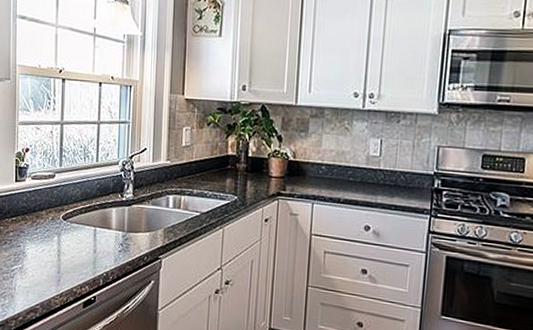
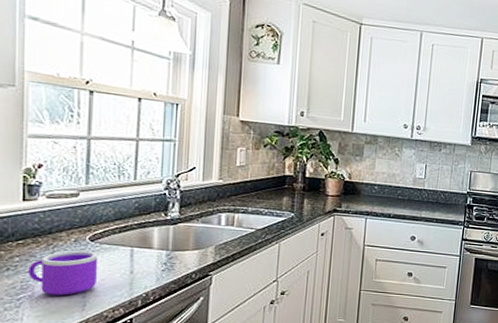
mug: none [19,228,69,270] -> present [28,250,99,296]

